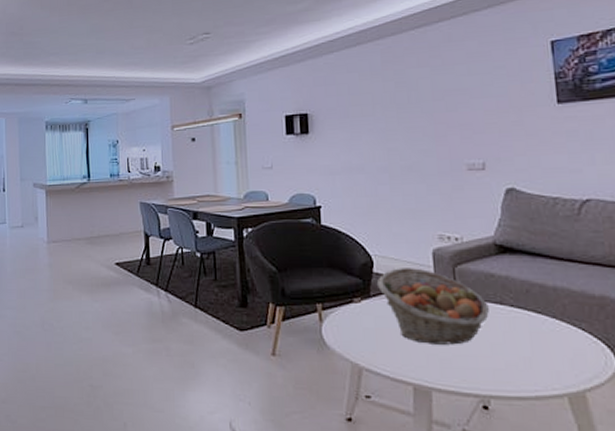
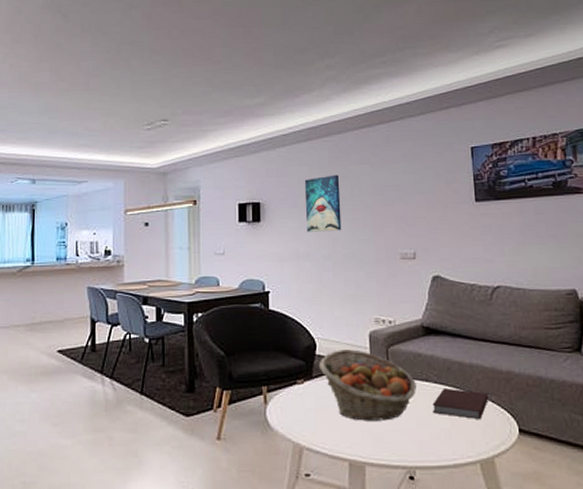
wall art: none [355,80,398,143] -> present [304,174,342,232]
notebook: none [509,312,578,348] -> present [432,387,488,419]

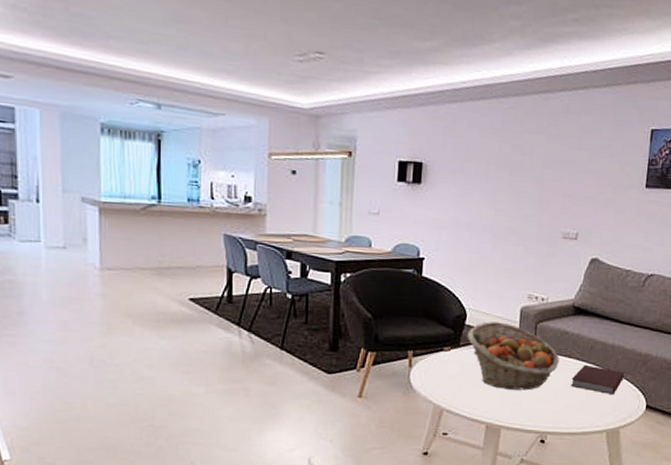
wall art: present [304,174,342,232] -> none [470,141,511,203]

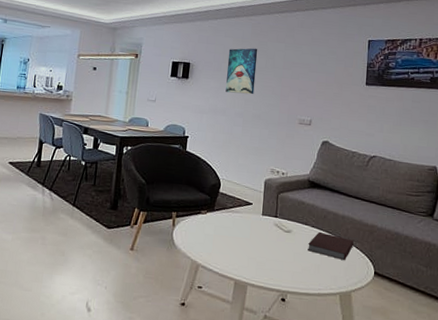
fruit basket: present [468,321,559,390] -> none [221,190,297,252]
wall art: none [470,141,511,203] -> present [226,48,258,95]

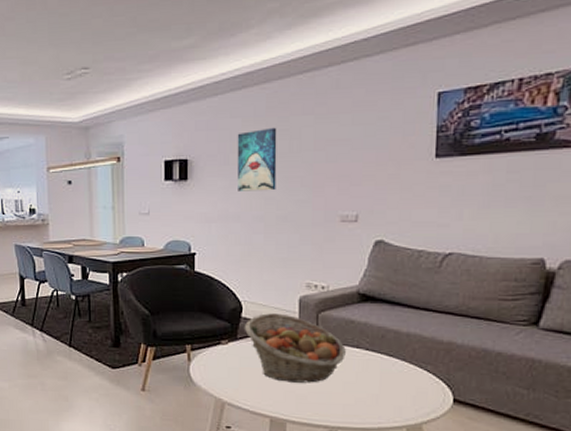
fruit basket: none [221,190,297,252] -> present [245,313,346,383]
notebook: present [308,231,354,260] -> none [361,355,424,387]

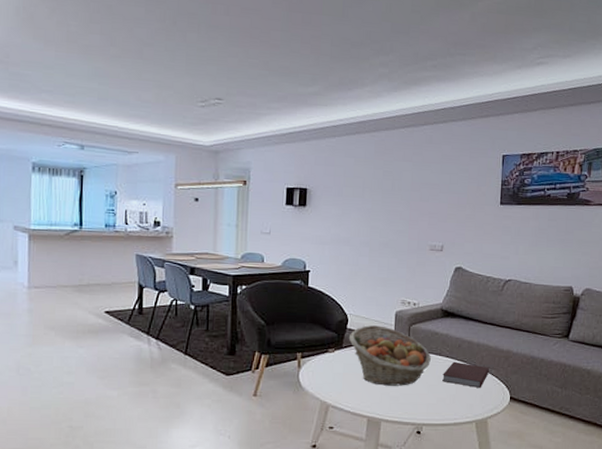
wall art: present [237,127,277,192] -> none [349,168,383,221]
notebook: none [361,355,424,387] -> present [442,361,489,388]

